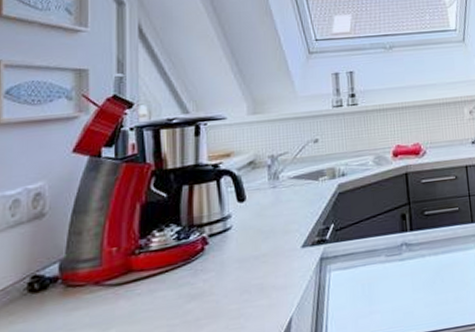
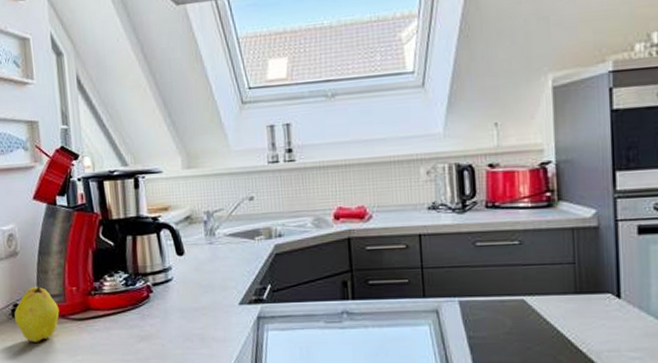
fruit: none [30,251,93,320] -> present [14,286,60,342]

